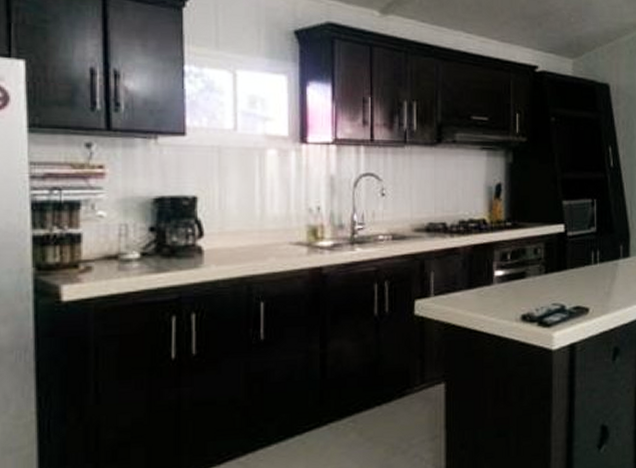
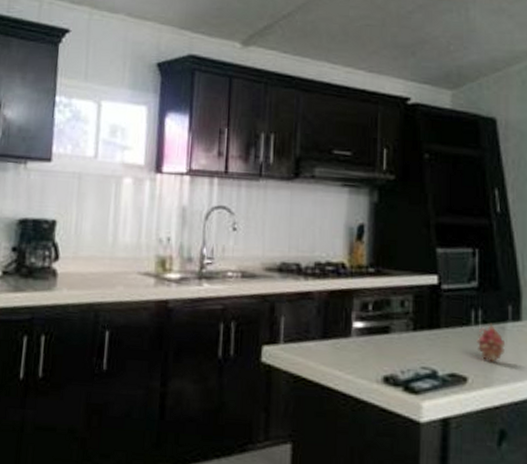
fruit: none [596,261,618,295] -> present [476,322,506,364]

